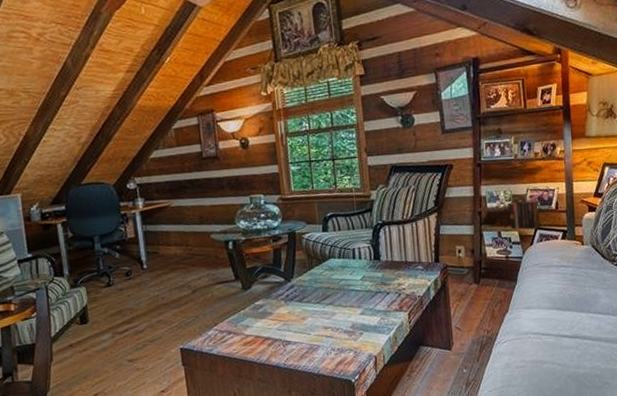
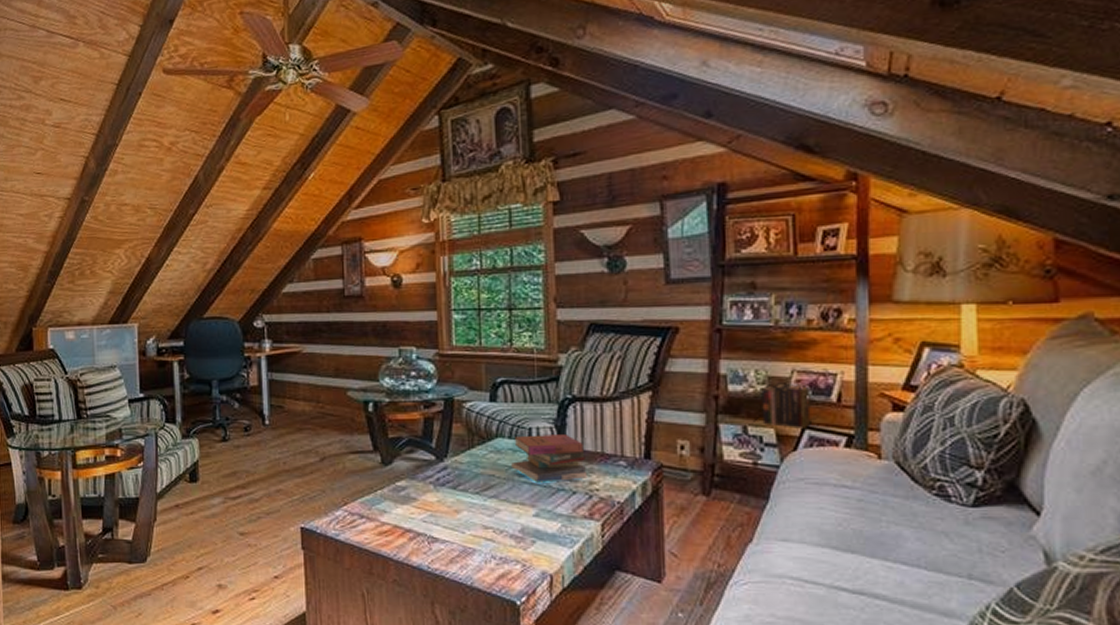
books: none [341,250,397,289] -> present [511,433,588,483]

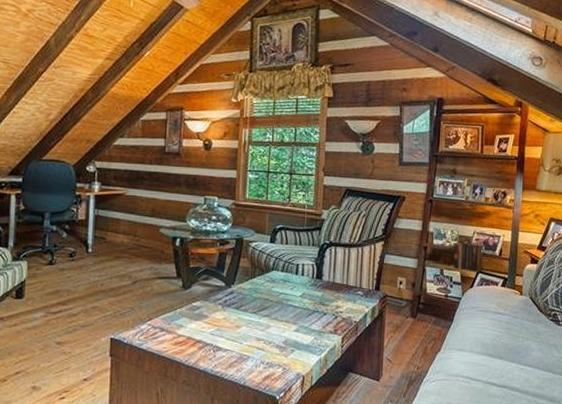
books: present [511,433,588,483] -> none [282,269,336,306]

